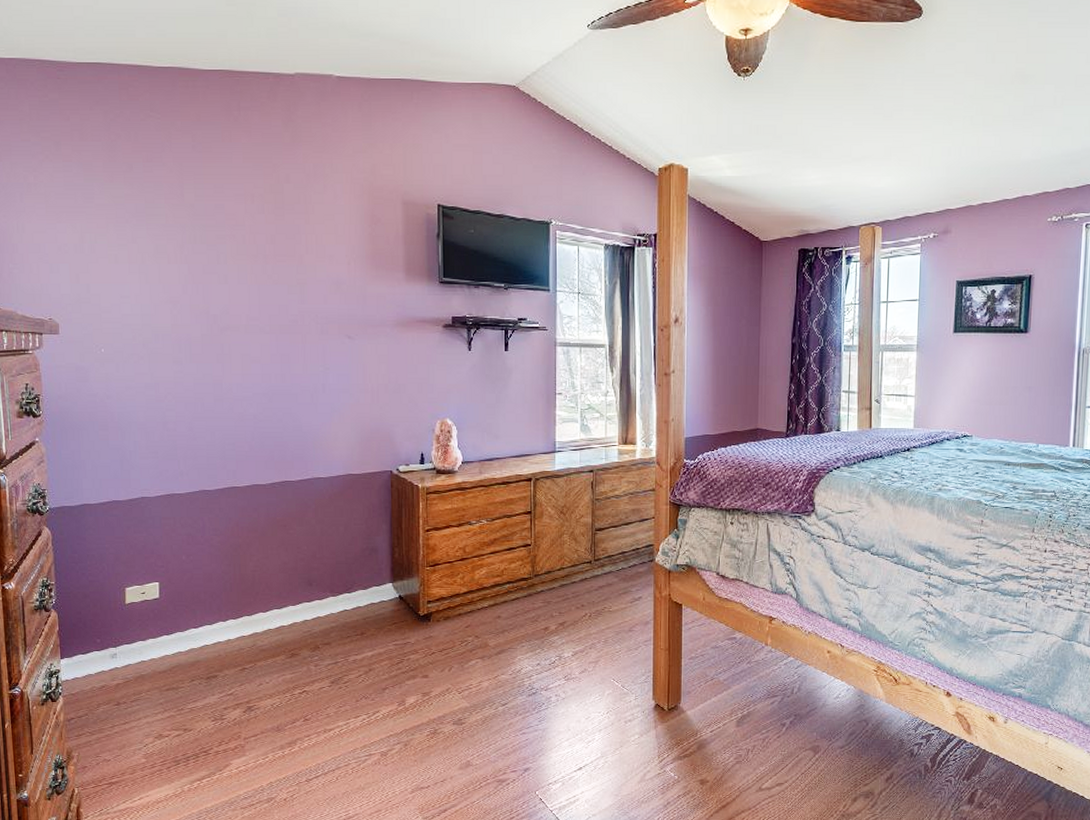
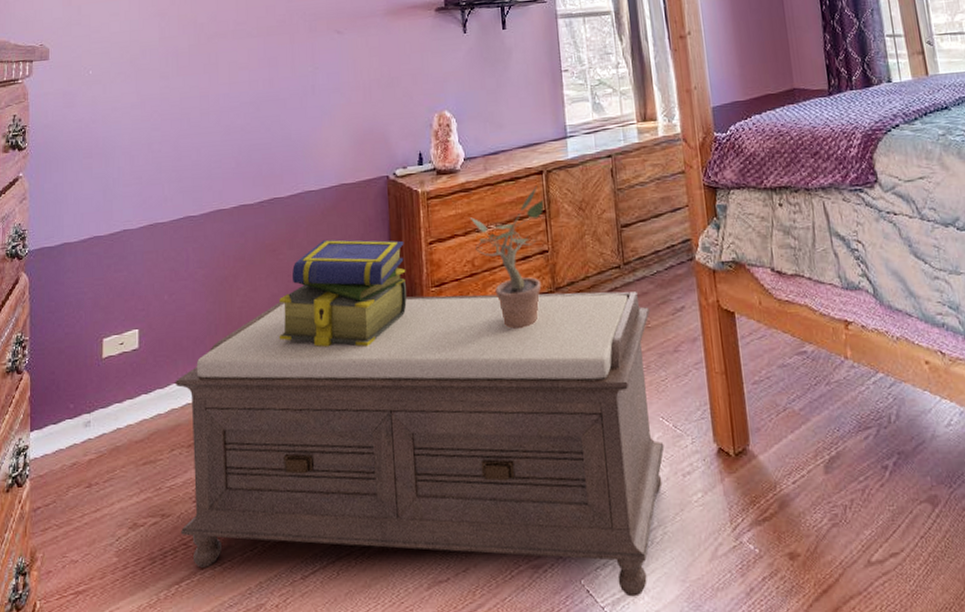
bench: none [193,569,613,804] -> present [175,291,665,597]
stack of books: none [288,520,405,610] -> present [278,239,407,347]
potted plant: none [463,490,530,604] -> present [469,185,544,329]

